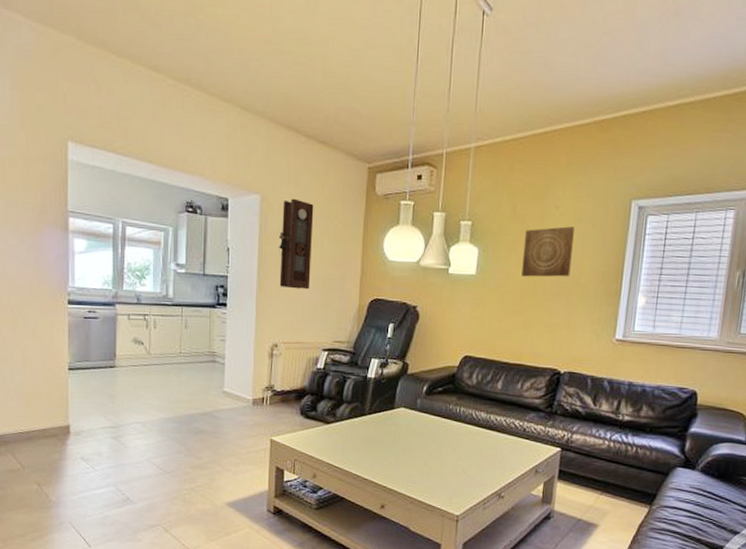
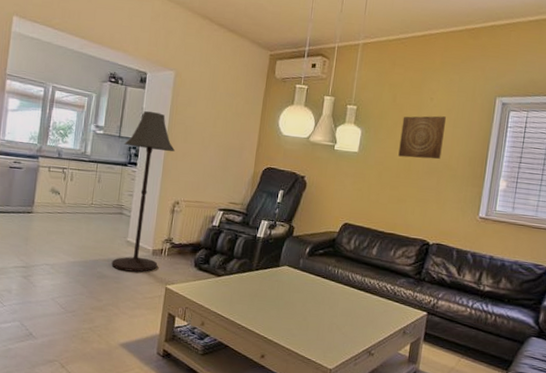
floor lamp: none [209,243,268,425] -> present [111,111,175,272]
pendulum clock: present [279,198,314,290] -> none [185,76,221,156]

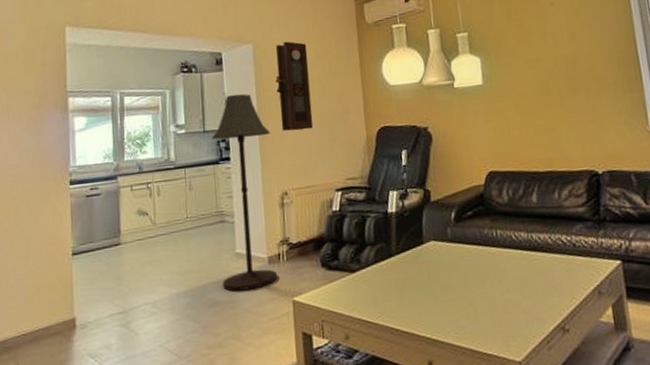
pendulum clock: none [185,76,221,156] -> present [275,41,314,131]
wall art: present [398,116,446,160] -> none [524,19,583,78]

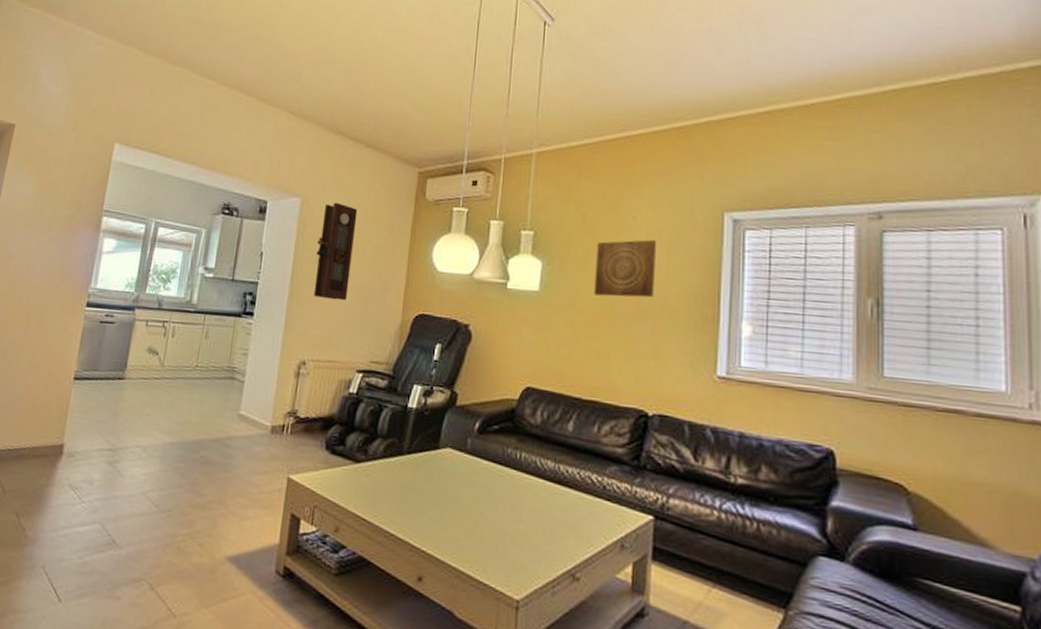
floor lamp: present [211,94,278,292] -> none [219,247,301,457]
wall art: none [524,19,583,78] -> present [594,239,656,298]

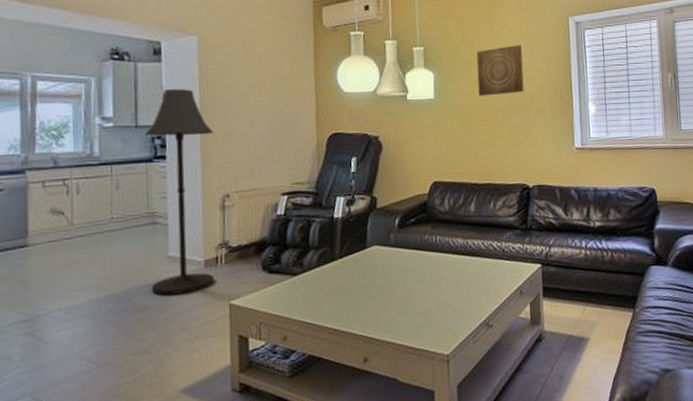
floor lamp: none [219,247,301,457] -> present [144,88,215,296]
pendulum clock: present [313,202,358,301] -> none [222,37,262,132]

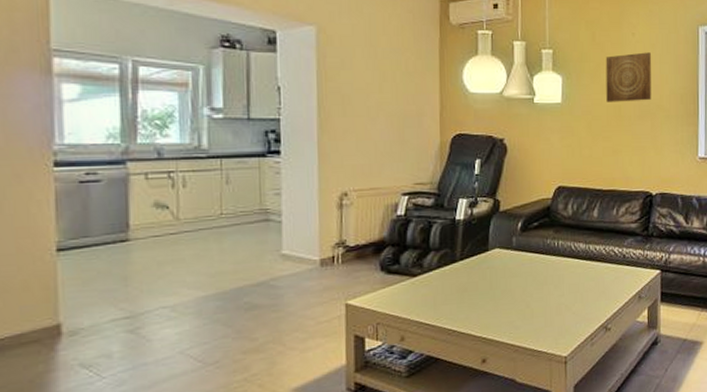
floor lamp: present [144,88,215,296] -> none [257,80,331,295]

